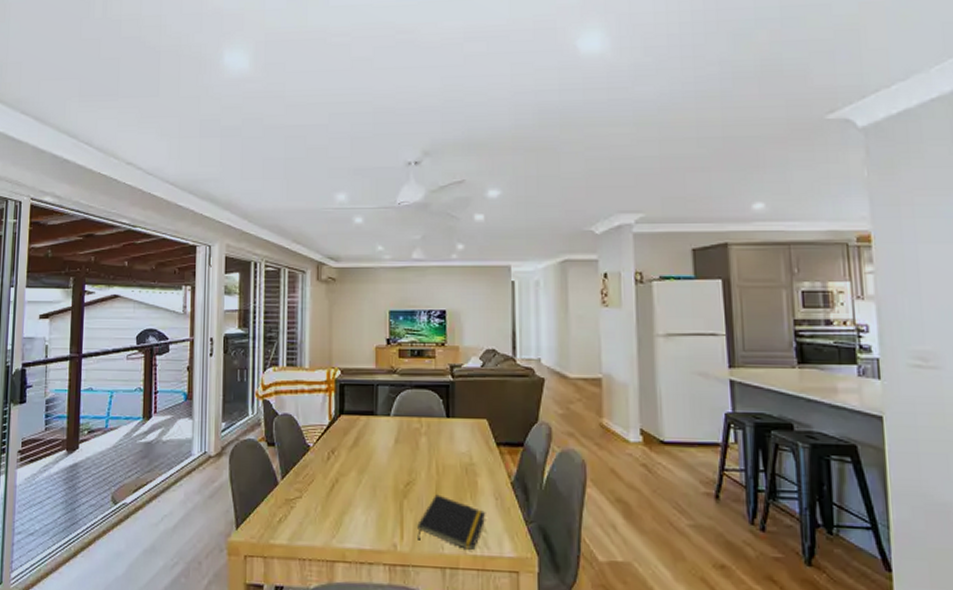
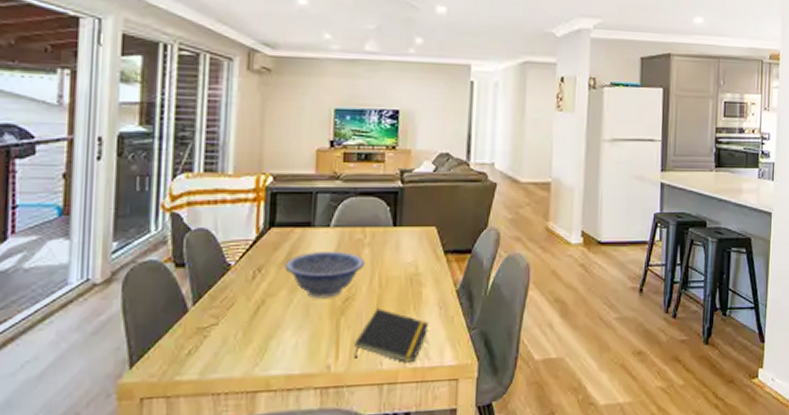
decorative bowl: none [353,438,423,482] -> present [284,252,365,299]

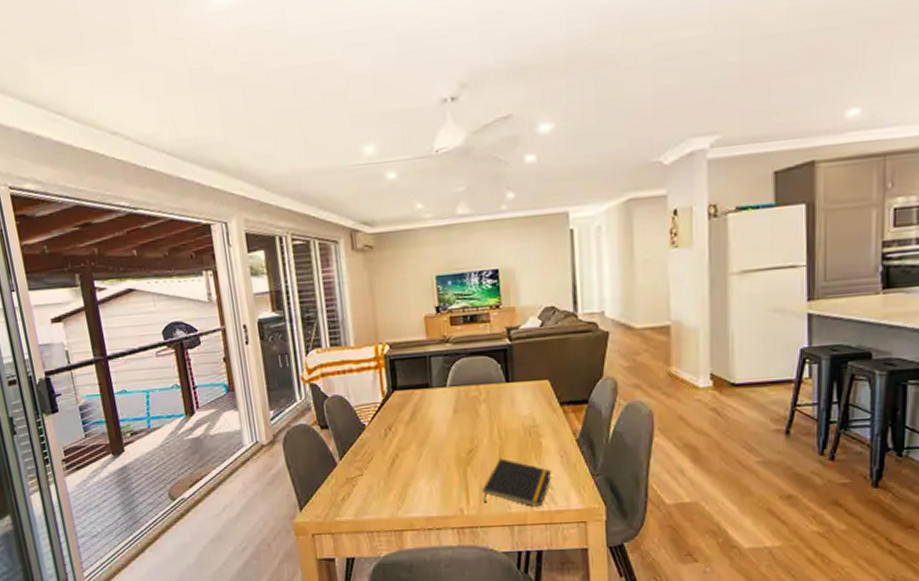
decorative bowl: present [284,252,365,299] -> none [411,408,484,452]

